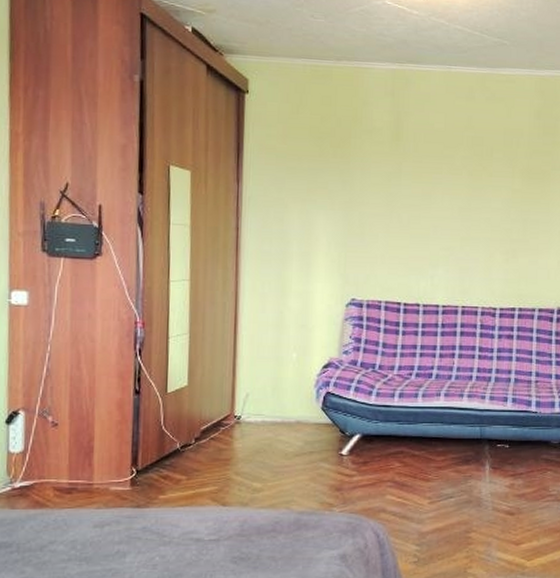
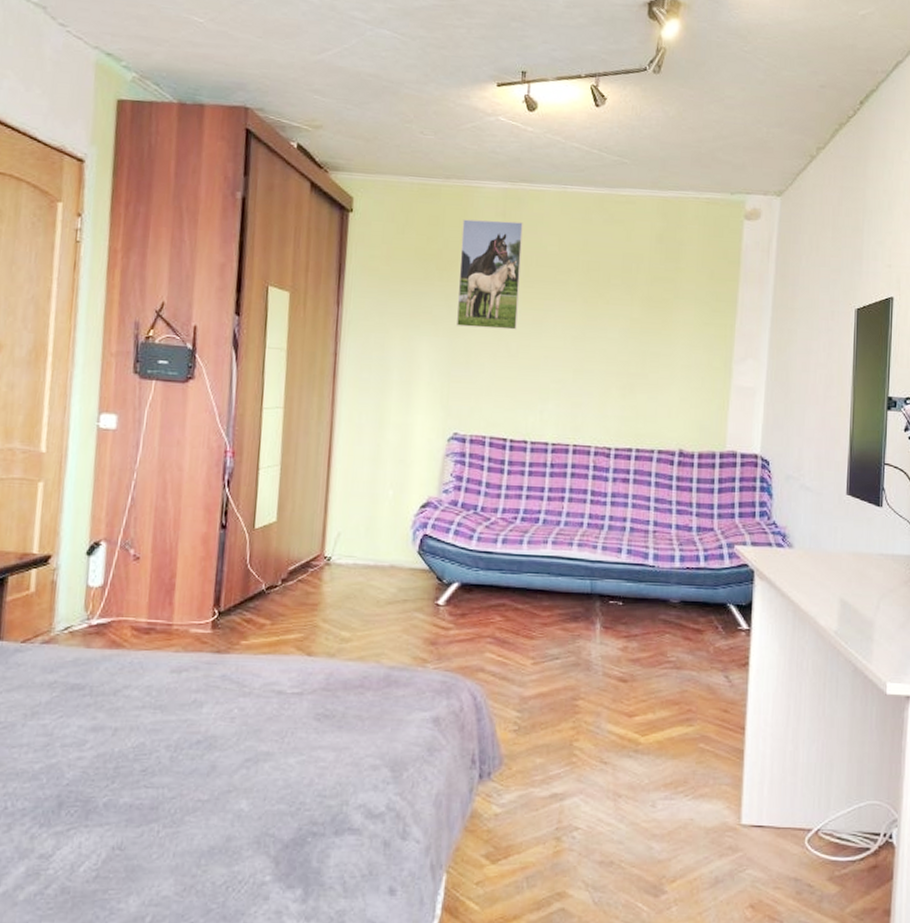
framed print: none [350,99,411,202] -> present [456,219,523,330]

